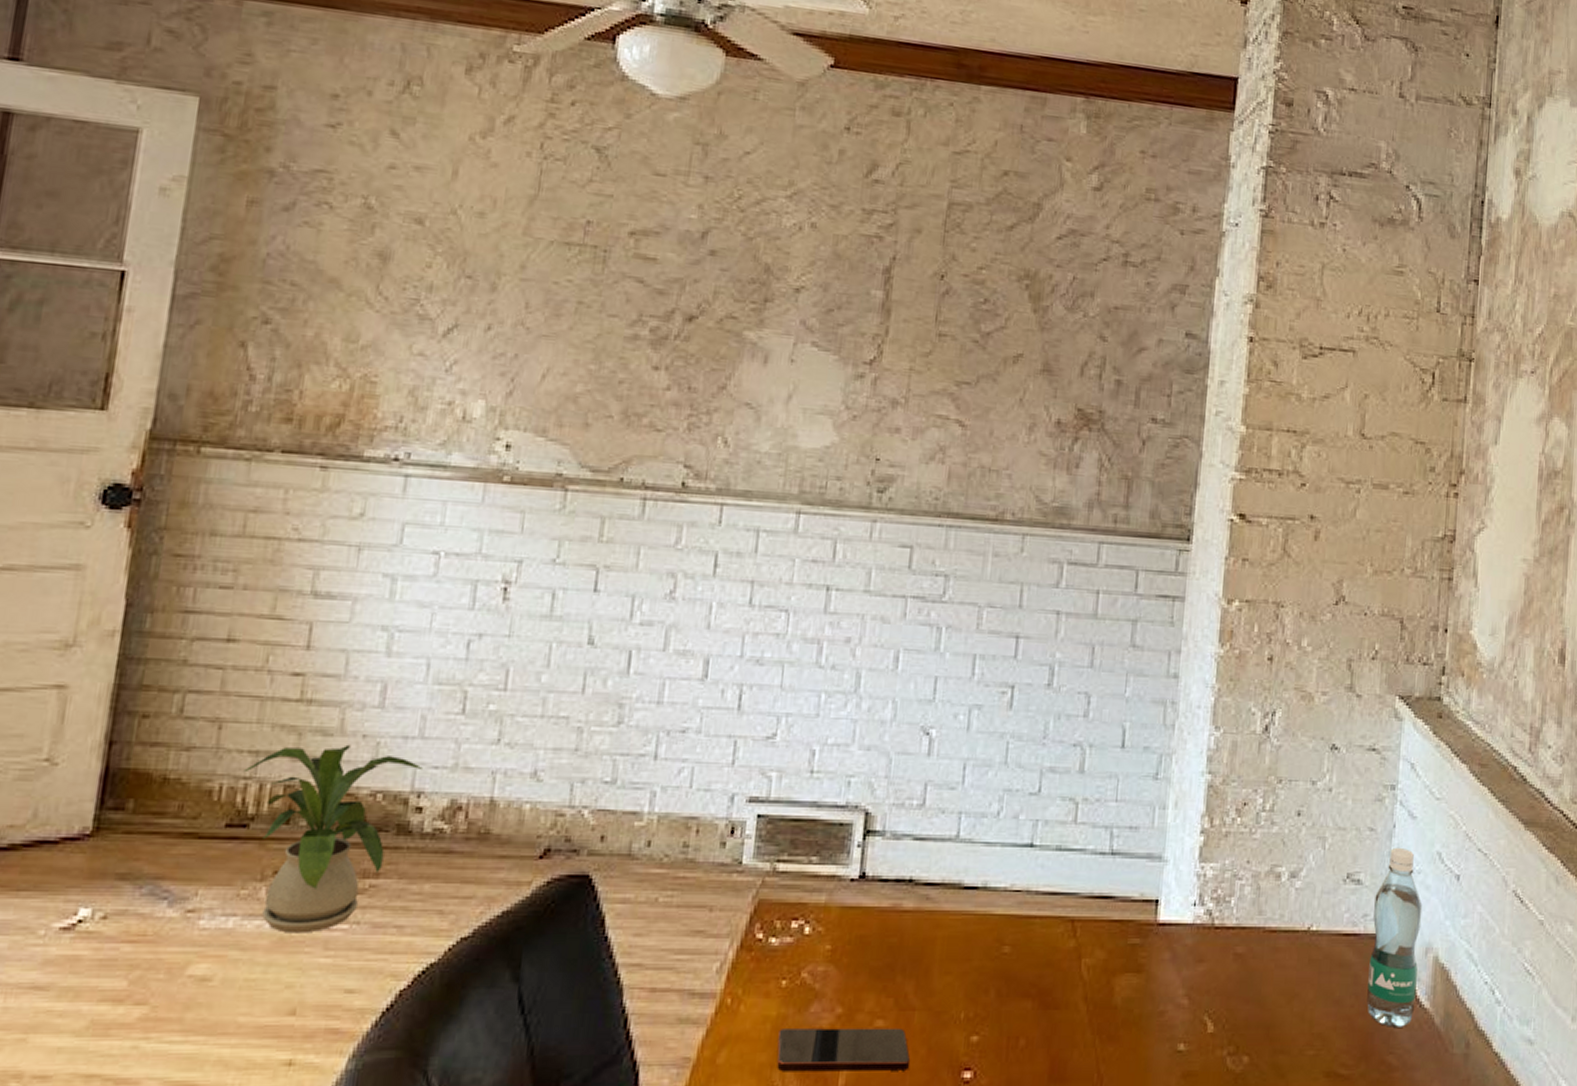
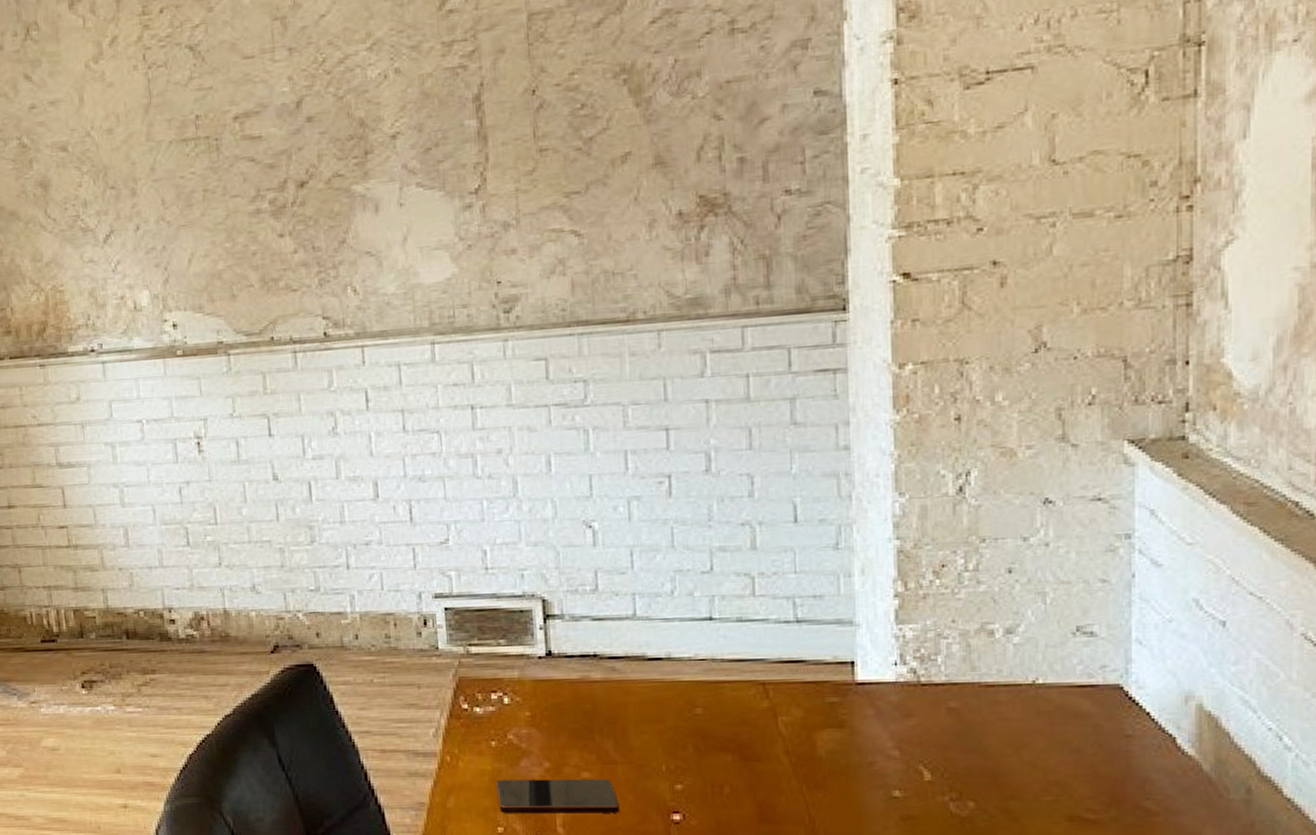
house plant: present [244,744,423,933] -> none [43,576,168,716]
bottle: present [1367,847,1423,1027] -> none [1113,596,1178,774]

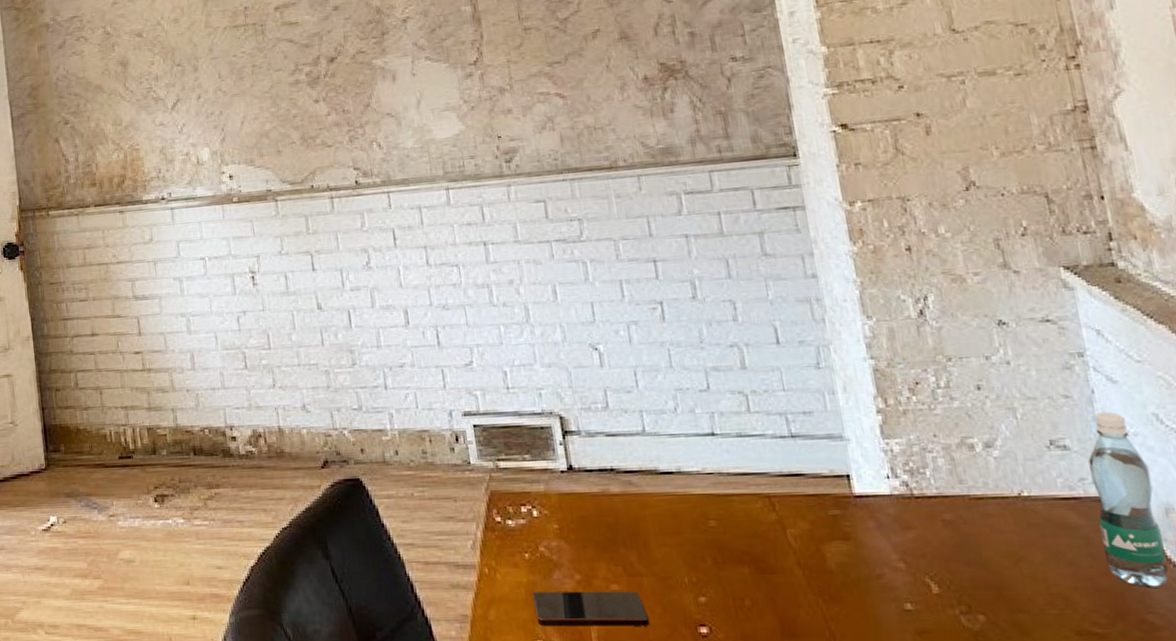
bottle: none [1113,596,1178,774] -> present [1088,411,1169,587]

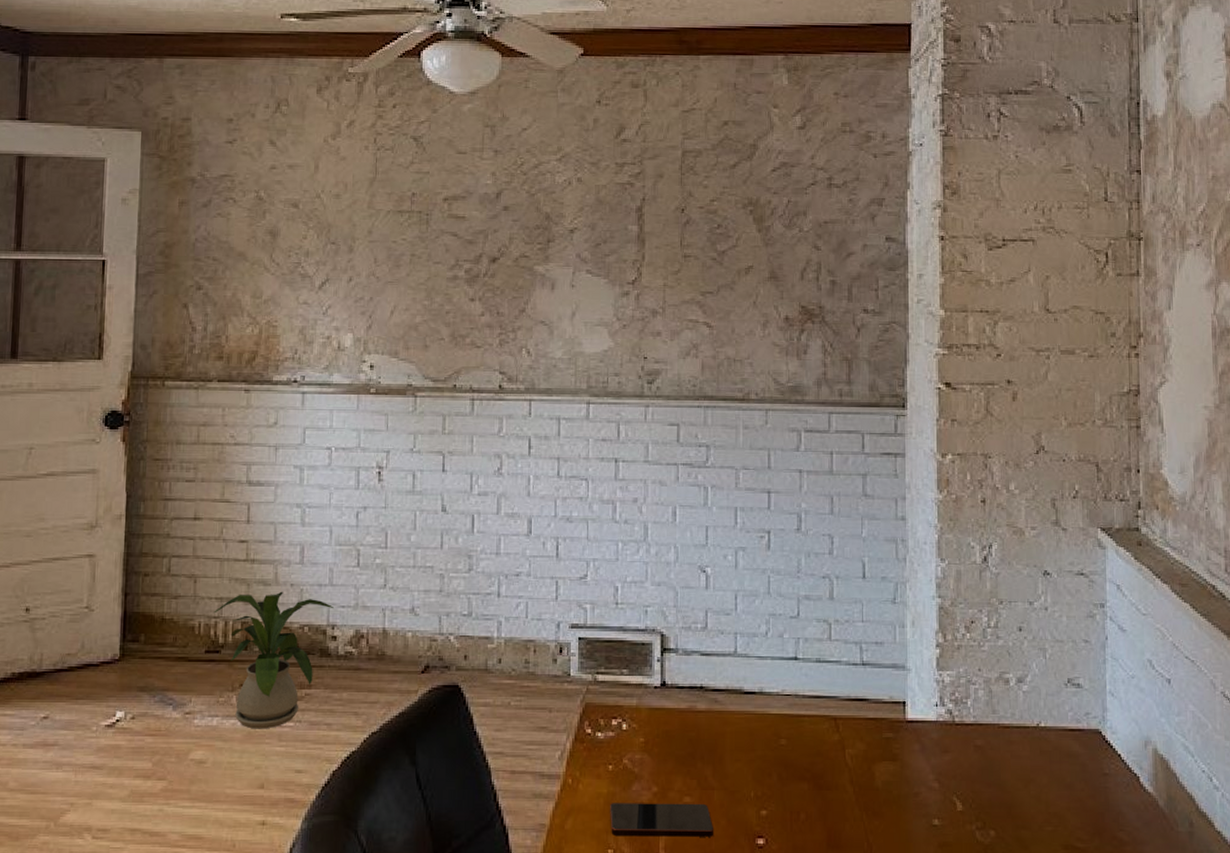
house plant: none [121,397,229,529] -> present [214,591,334,729]
bottle: present [1088,411,1169,587] -> none [1095,656,1140,808]

